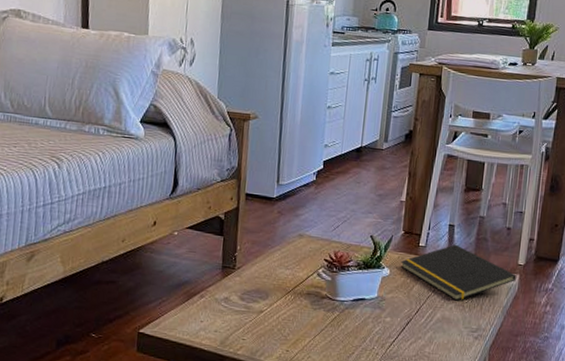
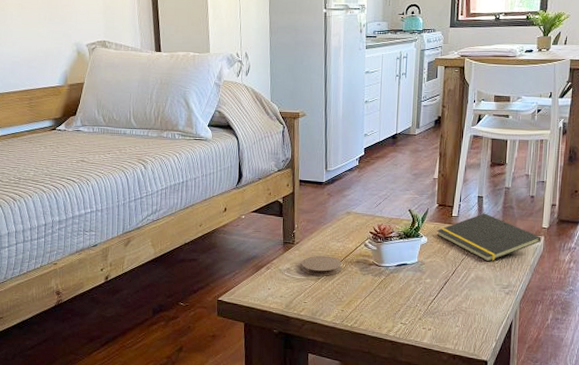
coaster: none [242,284,290,309] -> present [301,255,342,276]

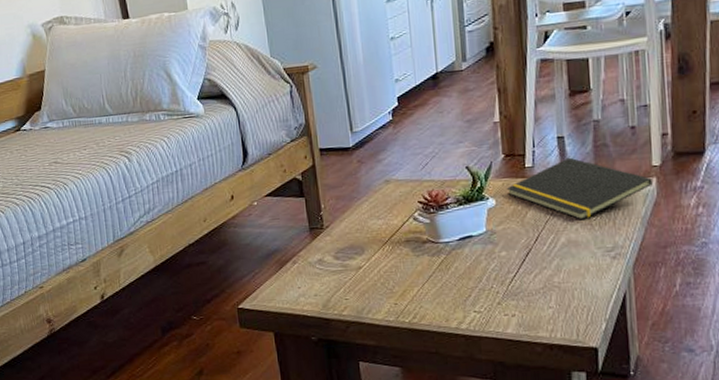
coaster: present [301,255,342,276] -> none [335,238,388,265]

